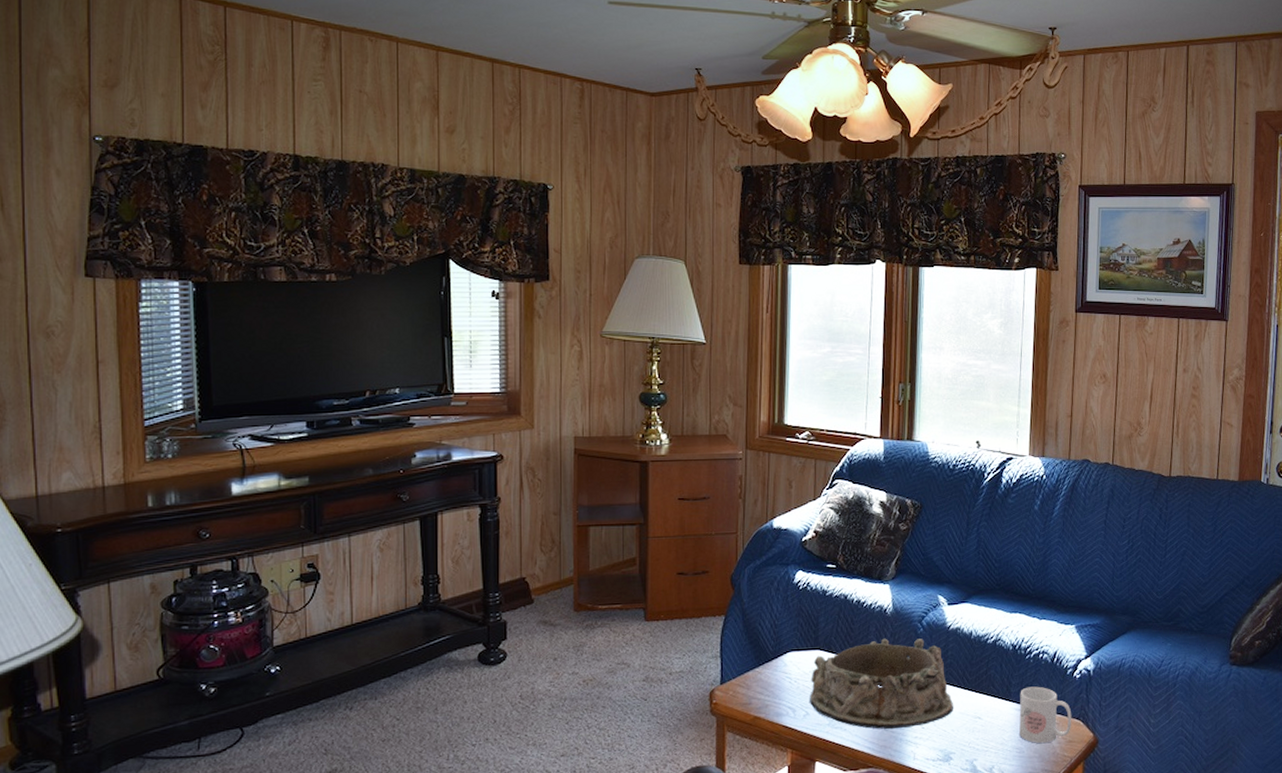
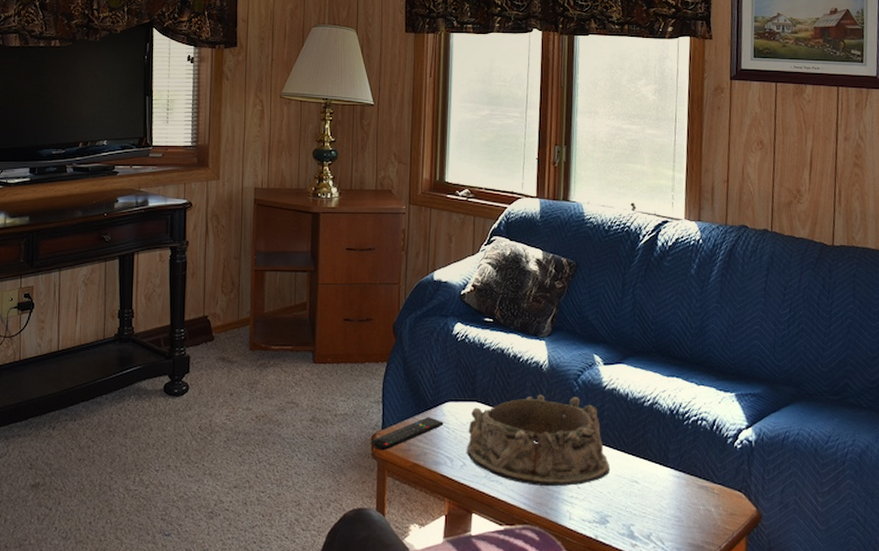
remote control: none [710,669,785,707] -> present [372,417,444,451]
mug: present [1019,686,1072,744] -> none [677,454,734,514]

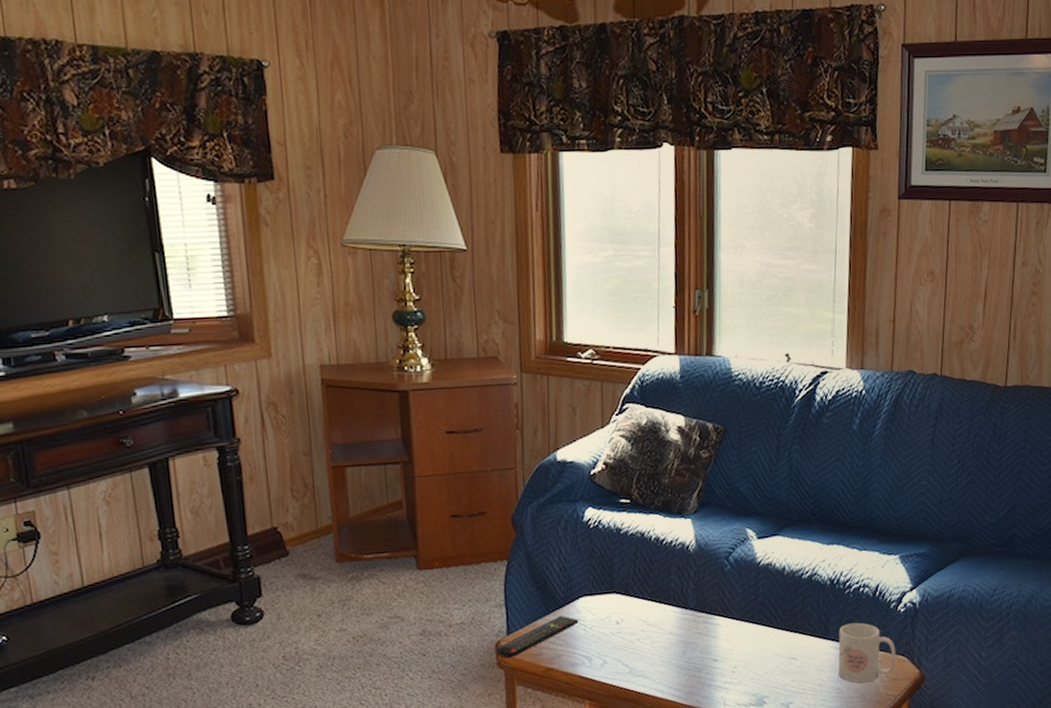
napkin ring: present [467,394,609,486] -> none [607,576,766,676]
mug: none [677,454,734,514] -> present [838,622,896,683]

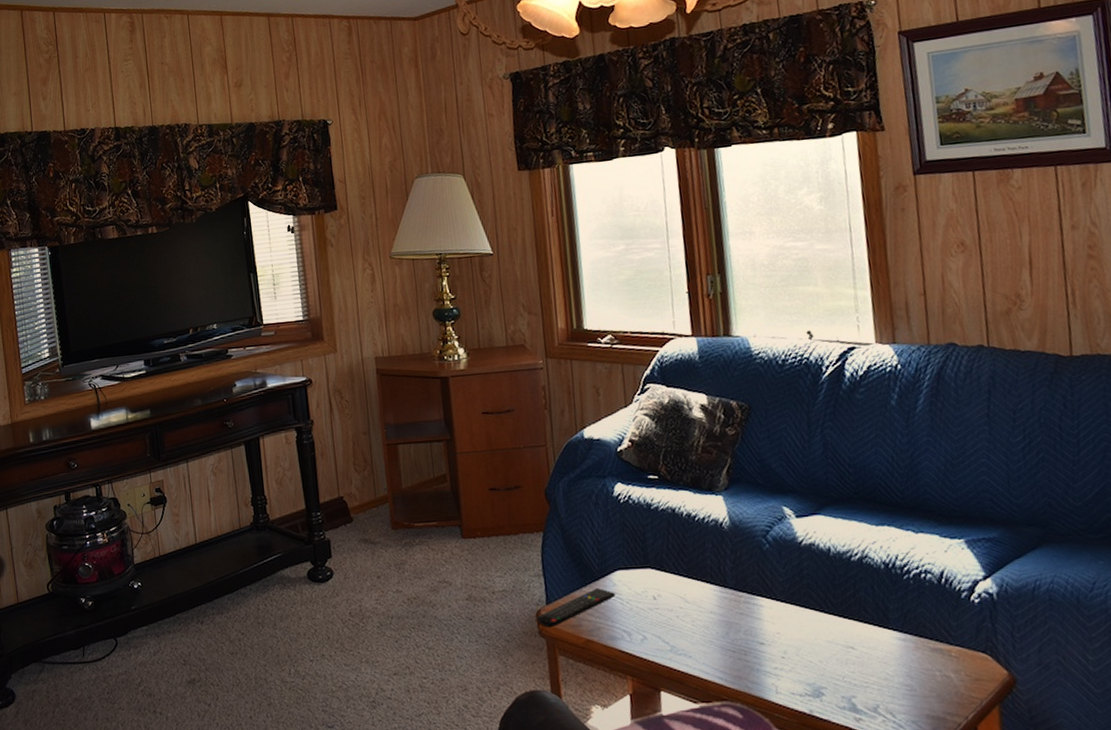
mug: present [838,622,896,683] -> none [901,612,977,681]

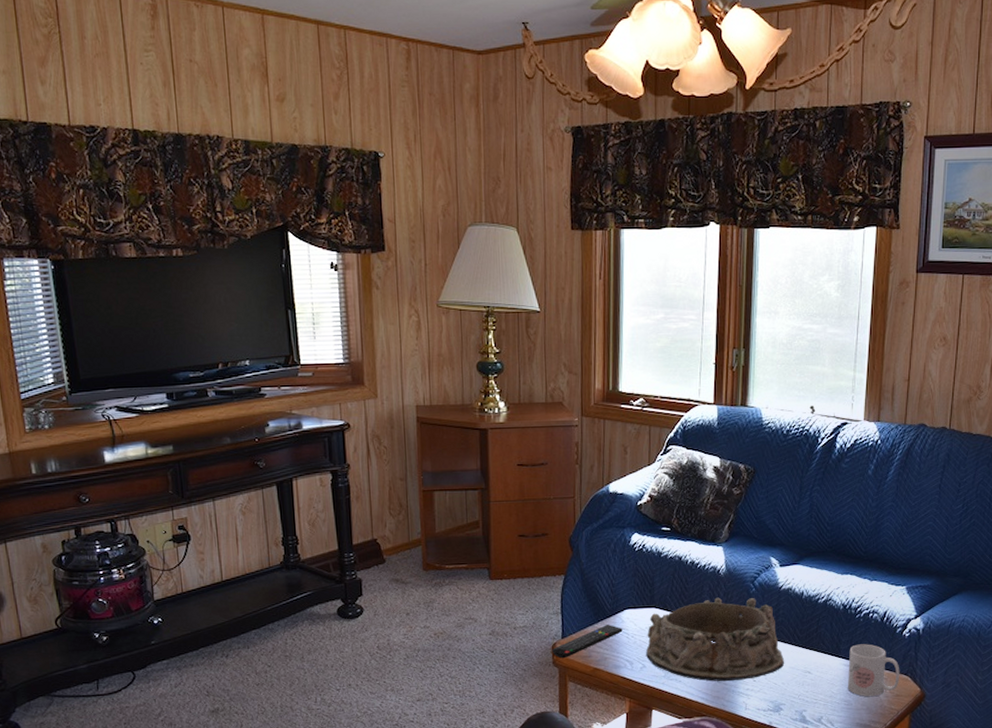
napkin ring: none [644,555,818,658] -> present [646,597,784,681]
mug: none [901,612,977,681] -> present [848,644,900,697]

